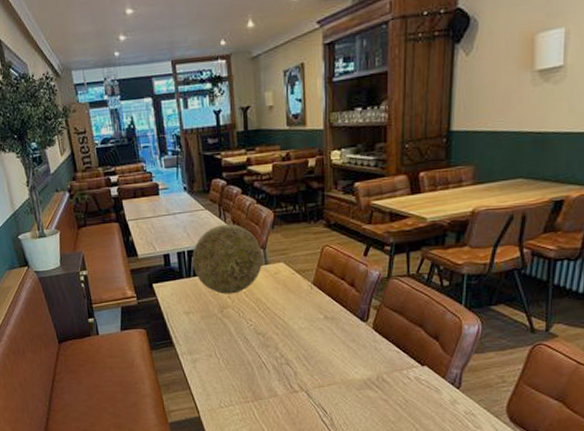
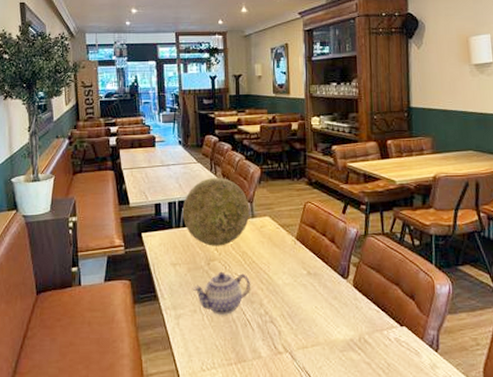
teapot: none [208,319,265,359] -> present [193,272,250,316]

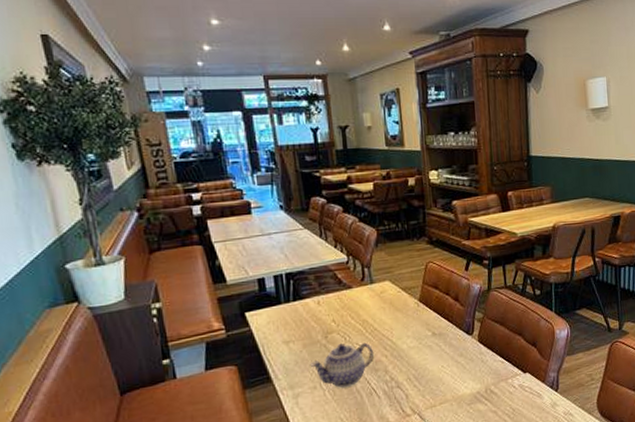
decorative ball: present [182,177,250,246] -> none [291,243,368,319]

